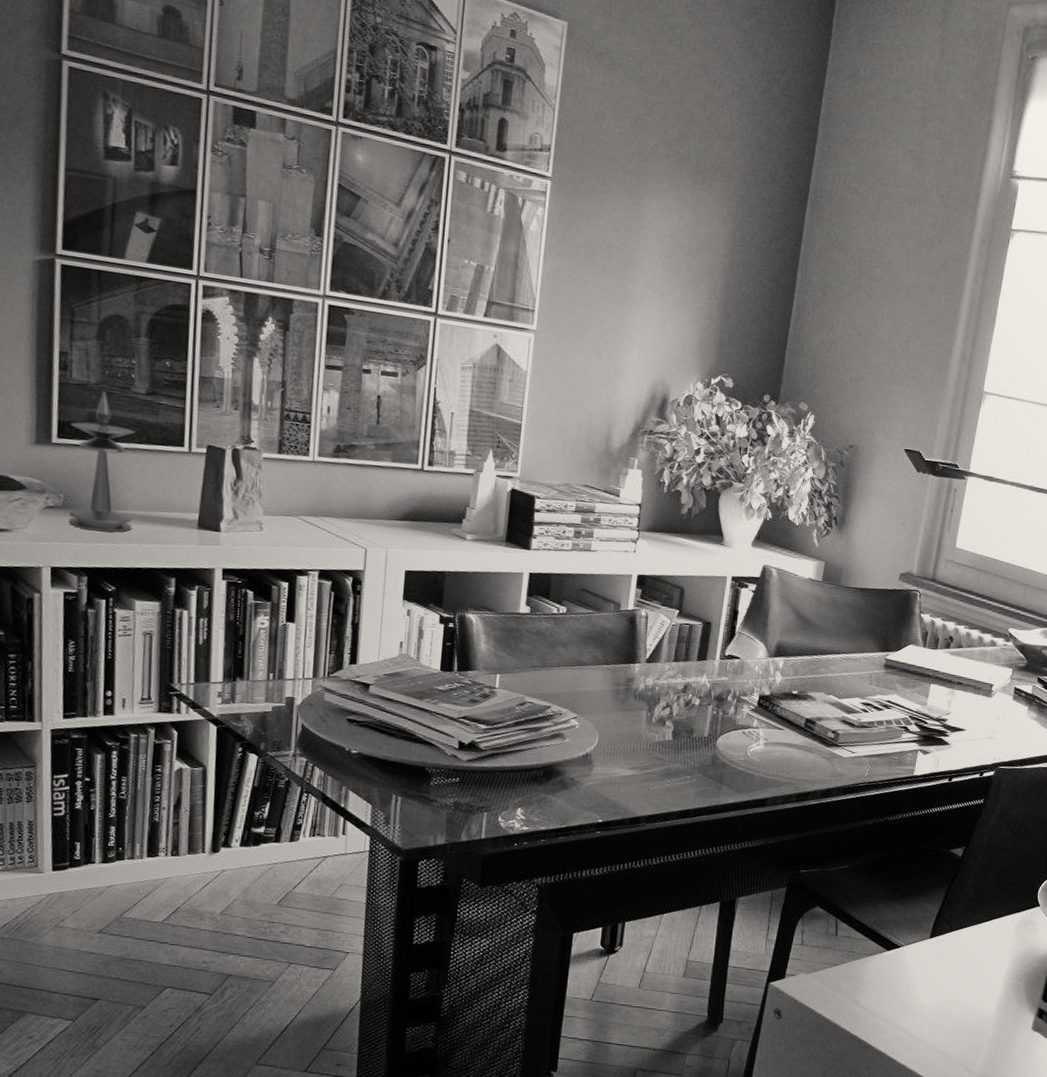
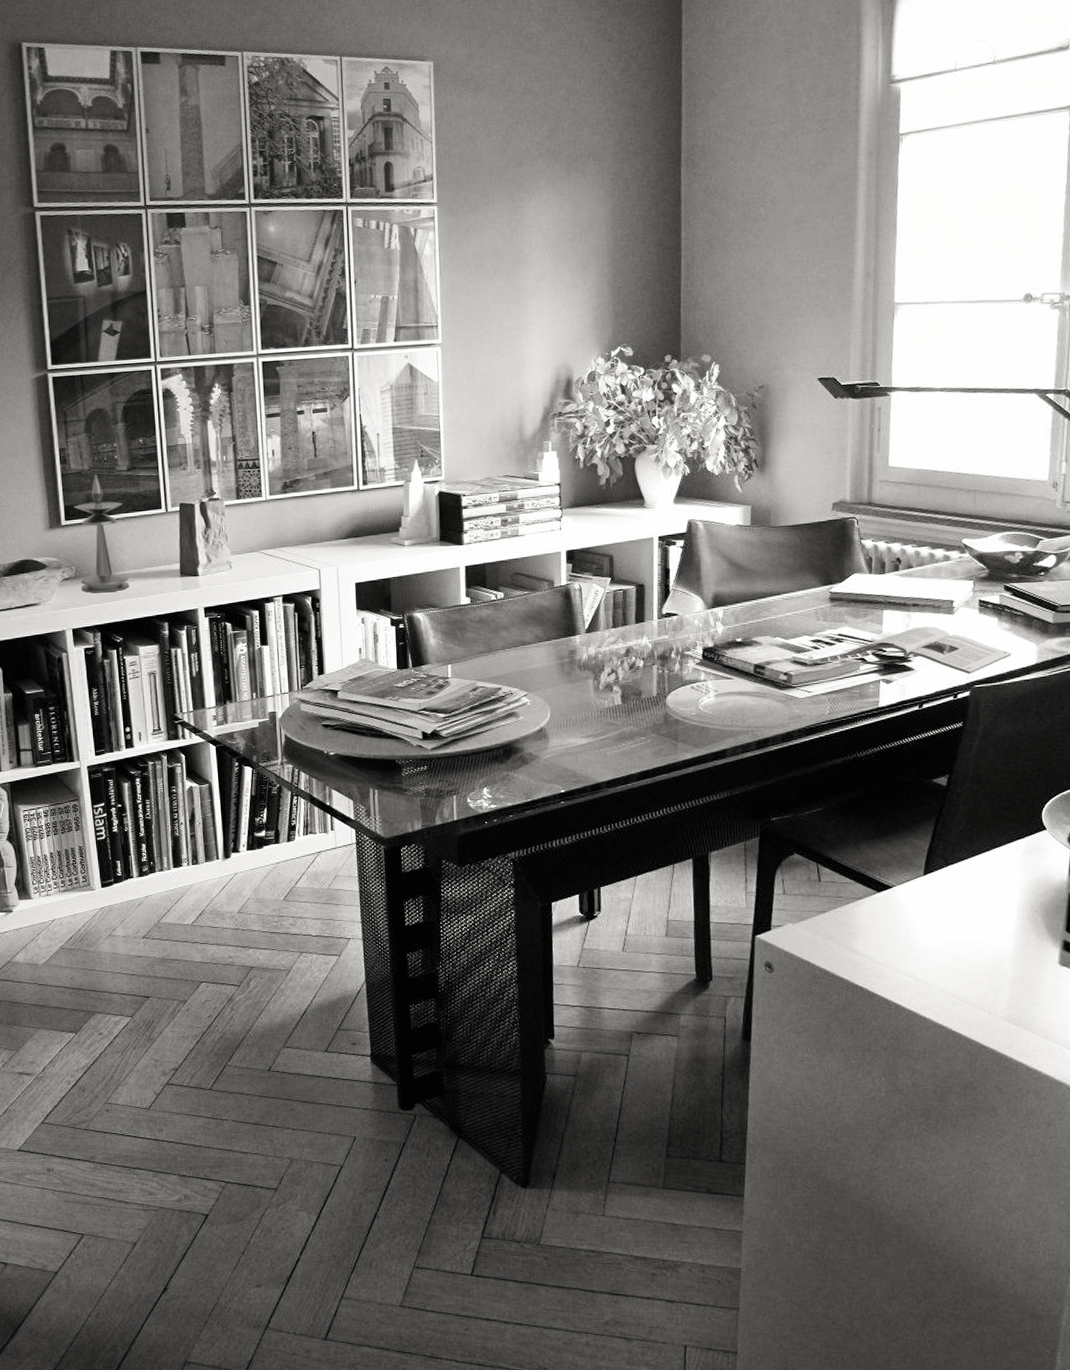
magazine: none [889,704,1035,756] -> present [843,626,1012,675]

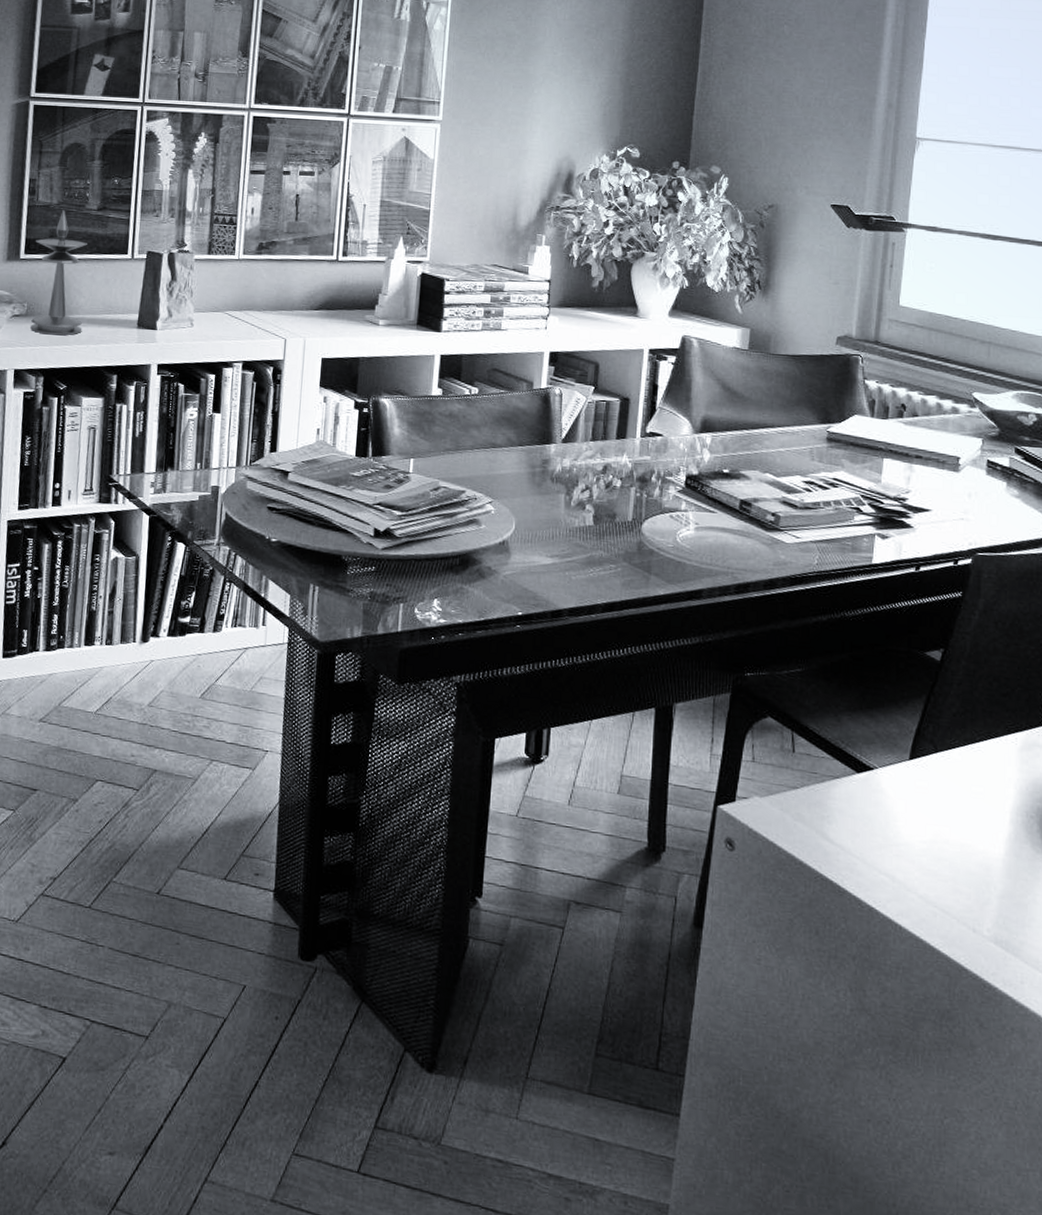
magazine: present [843,626,1012,675] -> none [837,481,1020,541]

